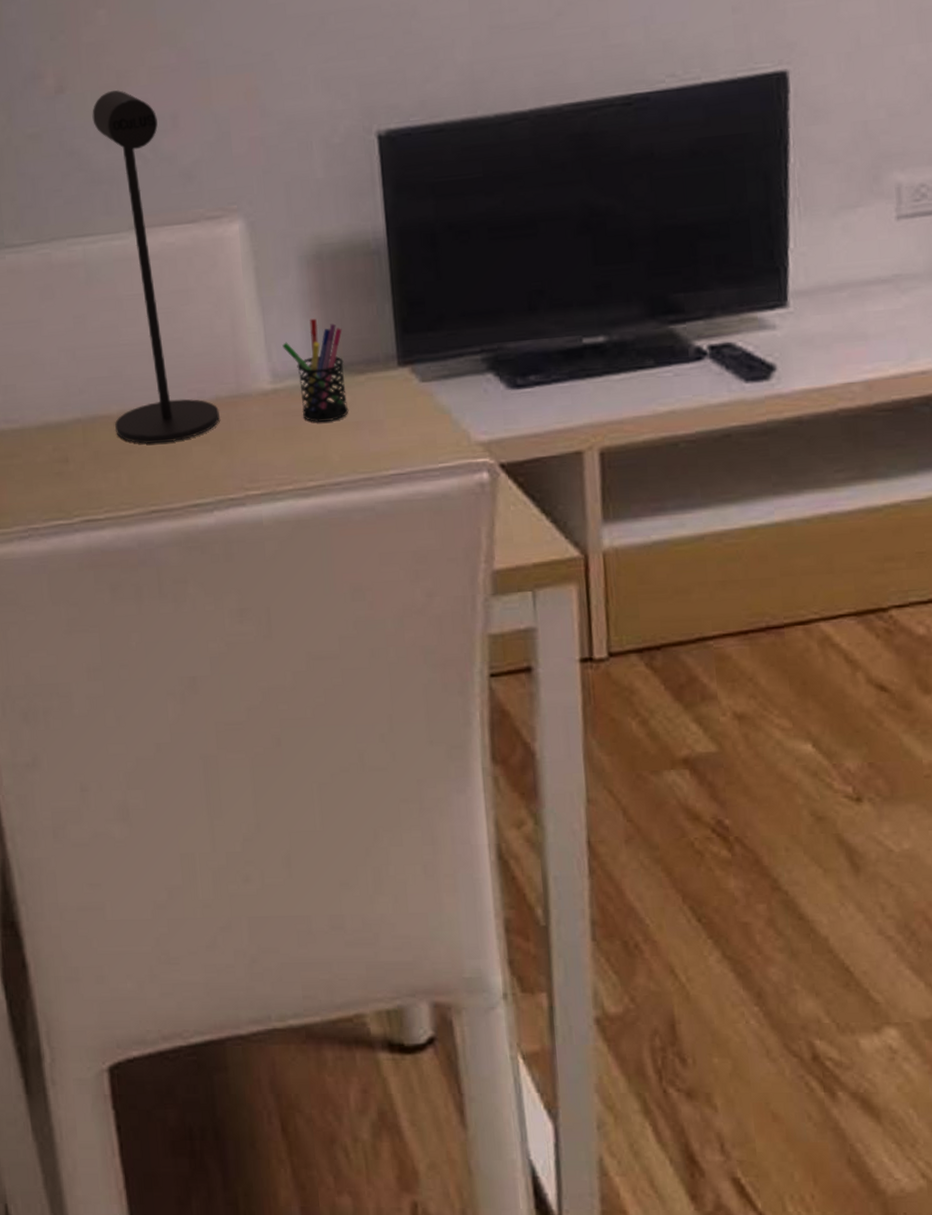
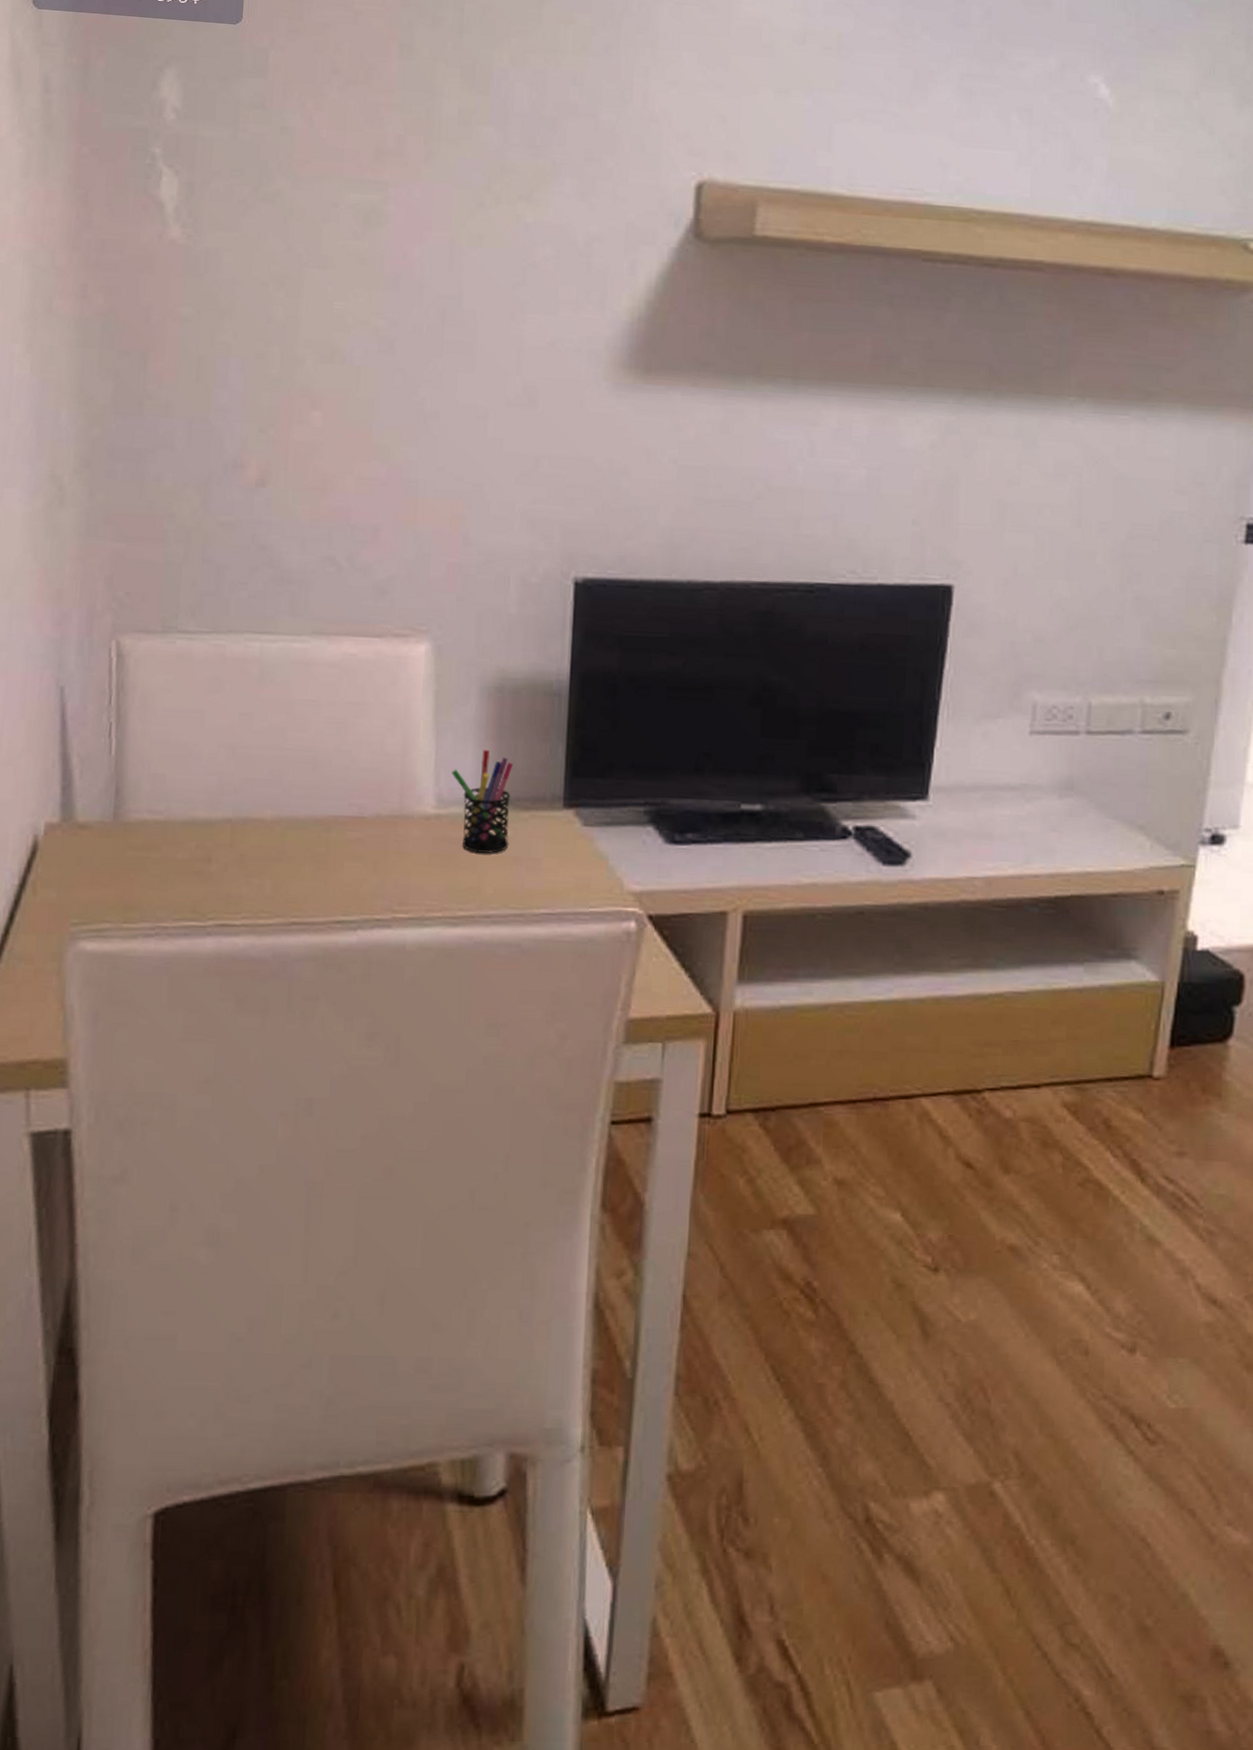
desk lamp: present [92,90,220,444] -> none [266,493,378,855]

